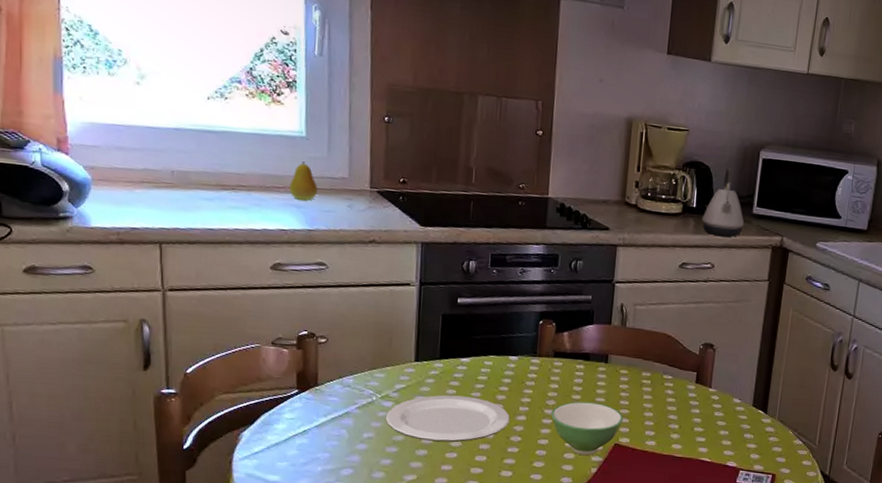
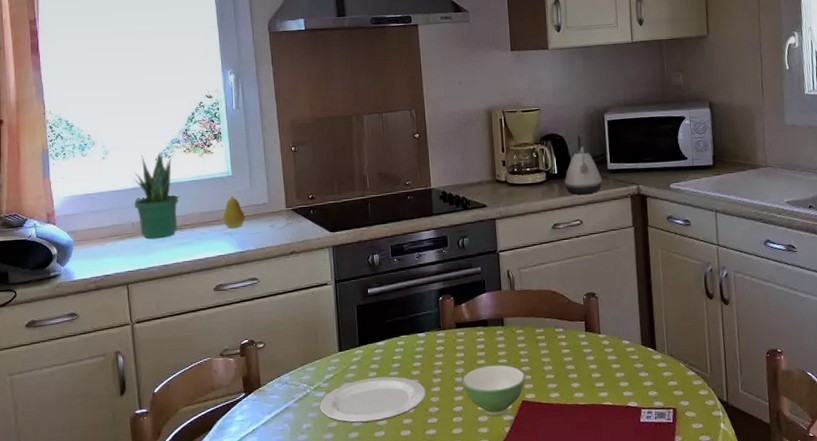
planter: none [176,90,235,196] -> present [134,152,179,239]

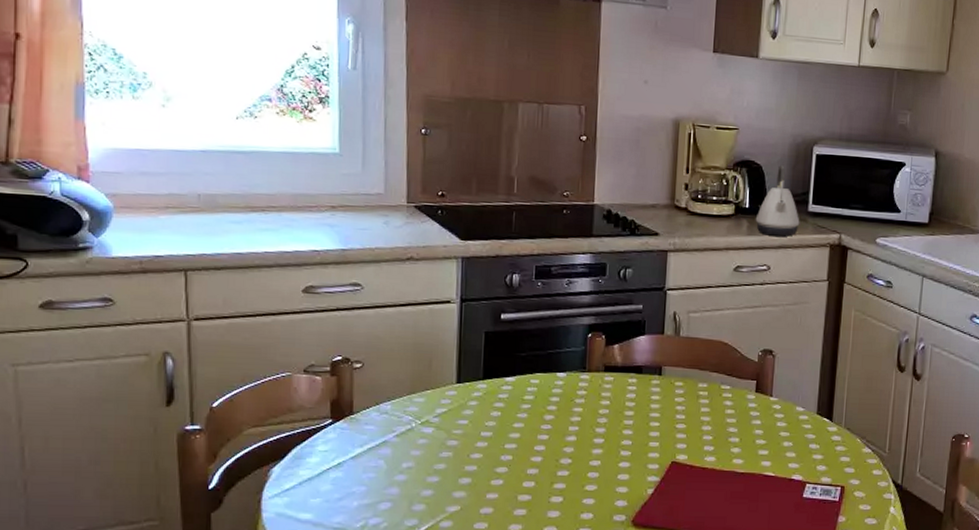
planter: present [134,152,179,239] -> none [203,109,264,219]
fruit: present [223,196,246,228] -> none [322,179,352,219]
plate: present [319,376,426,424] -> none [425,417,559,469]
bowl: present [461,364,526,417] -> none [602,418,680,476]

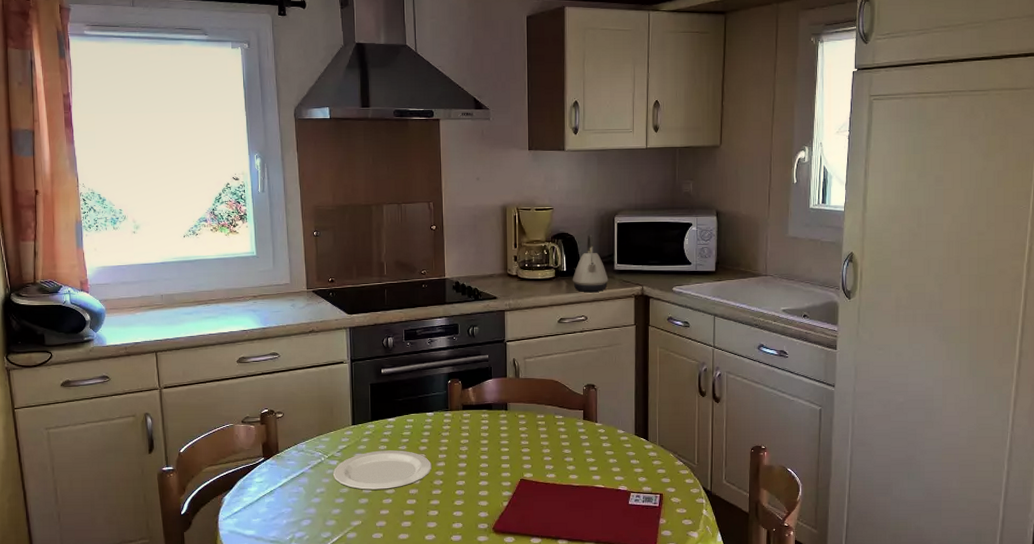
plate: none [425,417,559,469] -> present [332,450,432,491]

